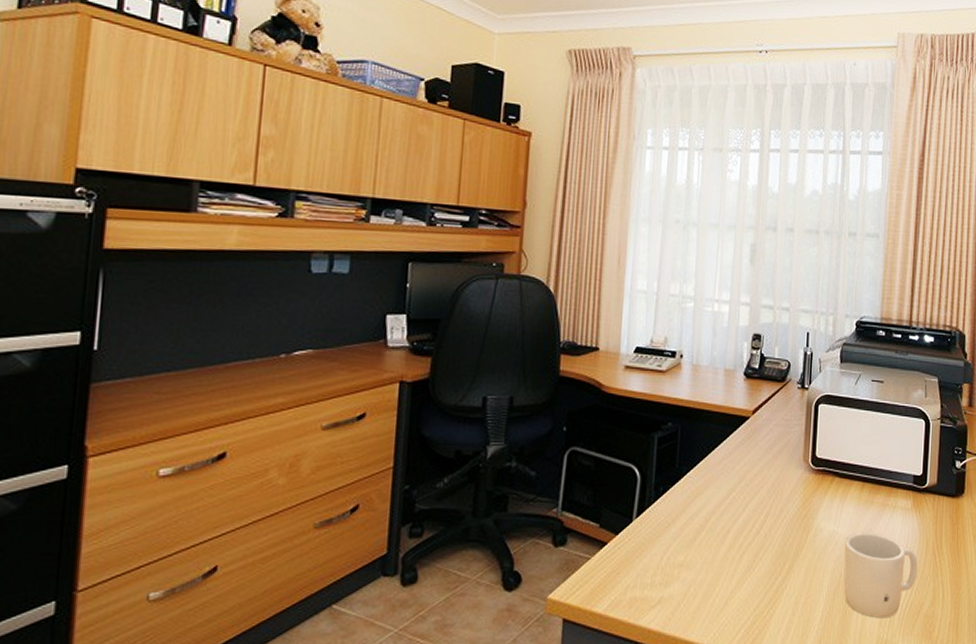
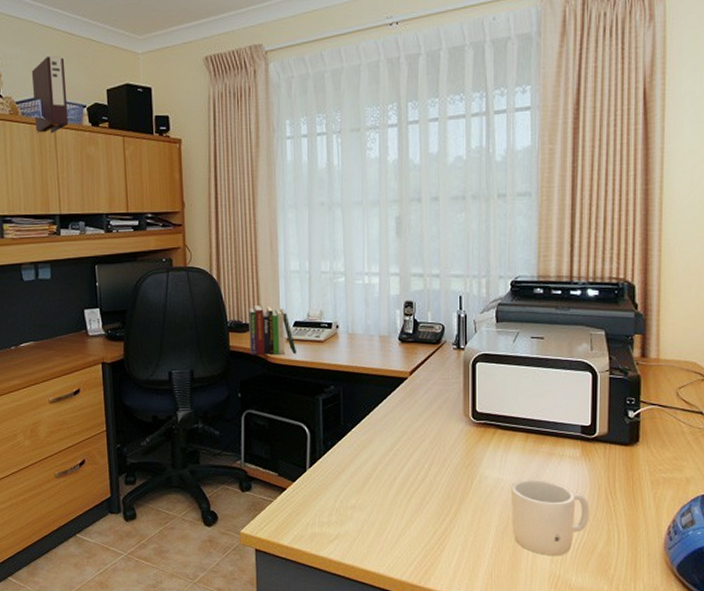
binder: none [358,16,406,104] -> present [31,55,69,134]
books: none [582,324,635,384] -> present [248,304,296,355]

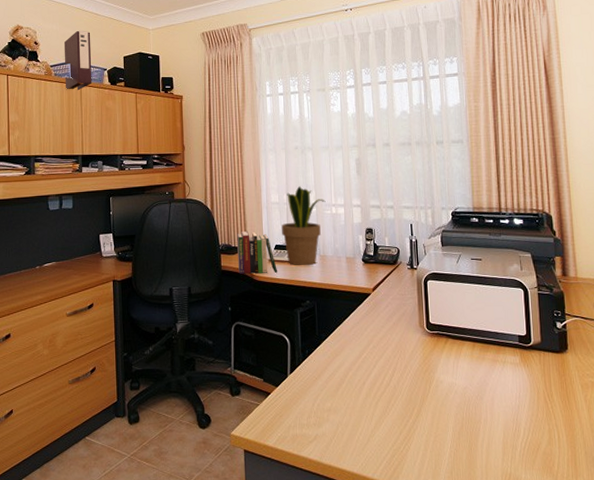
potted plant: none [302,250,357,346] -> present [282,185,326,266]
mug: present [511,479,589,555] -> none [463,383,532,454]

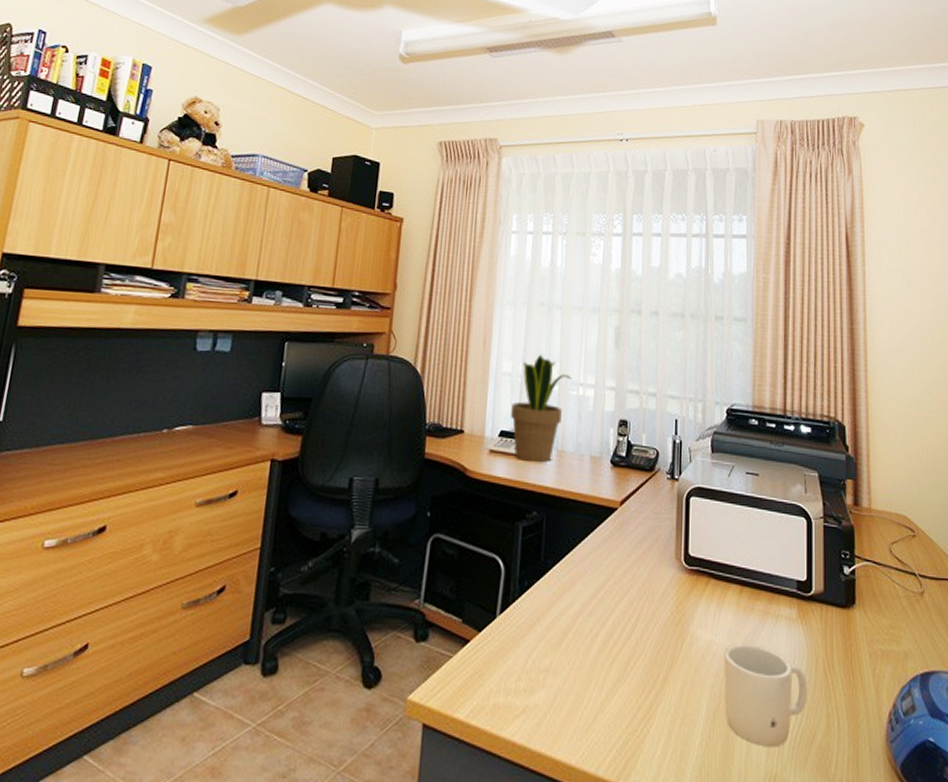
binder: present [63,30,92,91] -> none [247,115,294,194]
books: present [237,230,277,274] -> none [447,406,499,469]
mug: none [463,383,532,454] -> present [724,644,807,746]

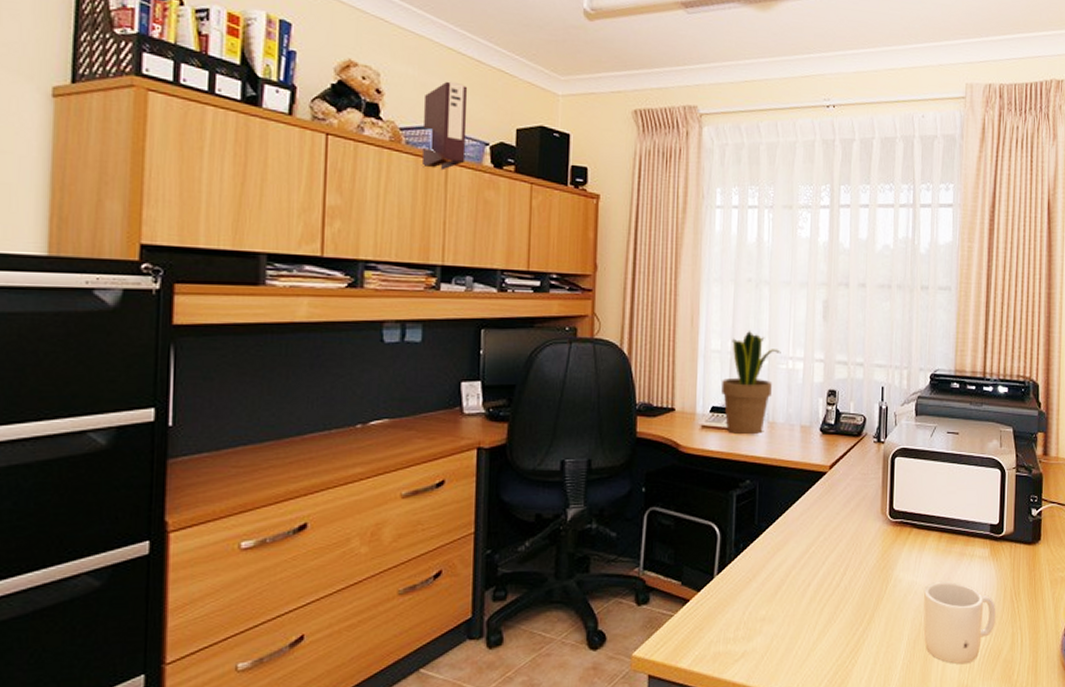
binder: none [247,115,294,194] -> present [422,81,468,171]

